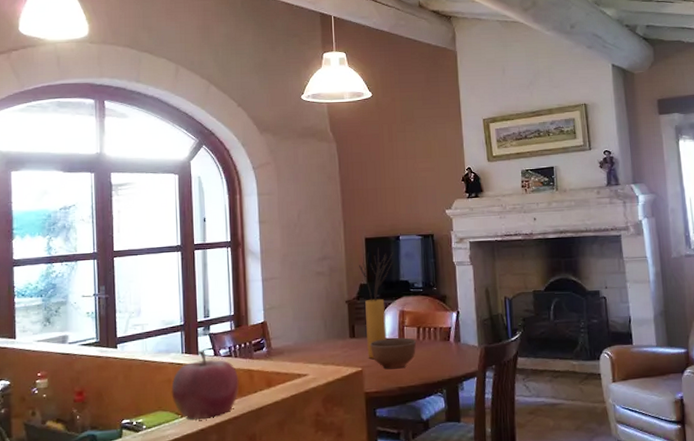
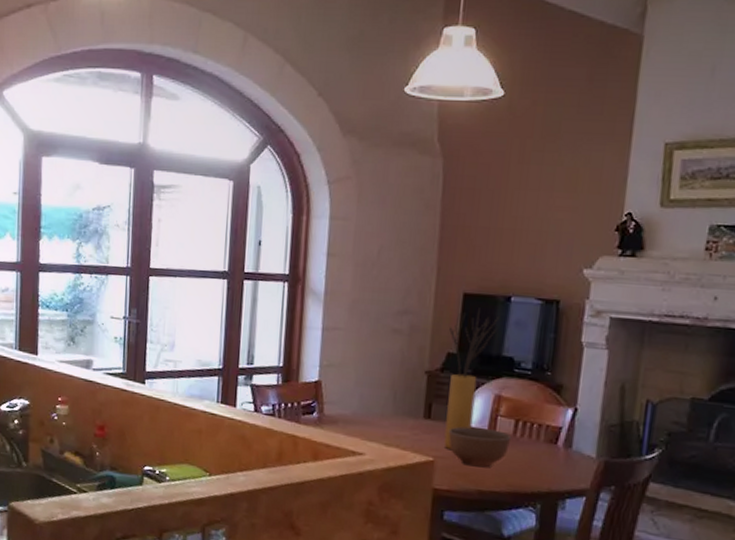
fruit: present [171,350,240,420] -> none [201,402,281,484]

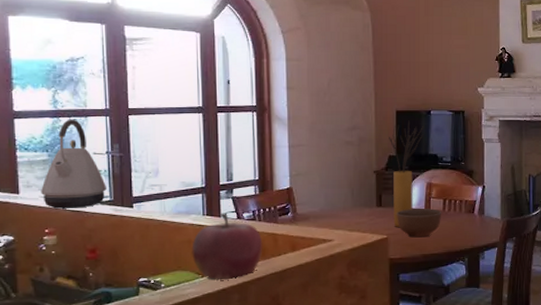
kettle: none [58,276,121,378] -> present [41,119,106,209]
fruit: none [201,402,281,484] -> present [192,213,263,280]

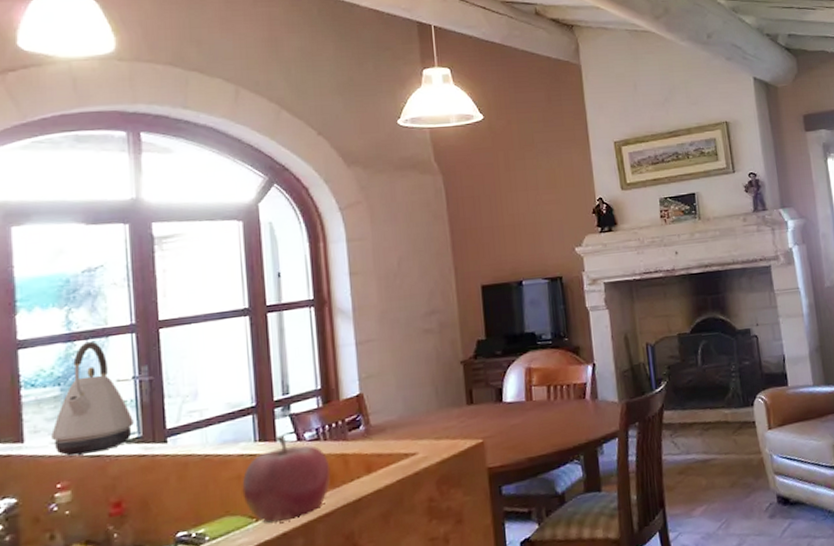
vase: present [389,120,424,227] -> none [475,295,516,428]
bowl: present [396,208,442,238] -> none [491,399,547,438]

